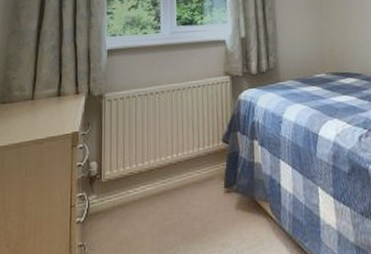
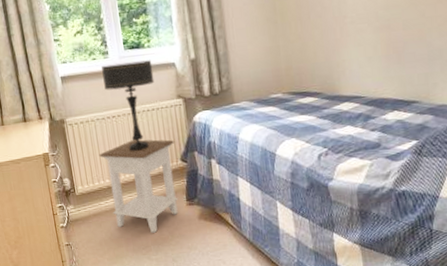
nightstand: none [135,118,218,228] -> present [99,139,179,233]
table lamp: none [152,36,203,131] -> present [101,60,155,151]

